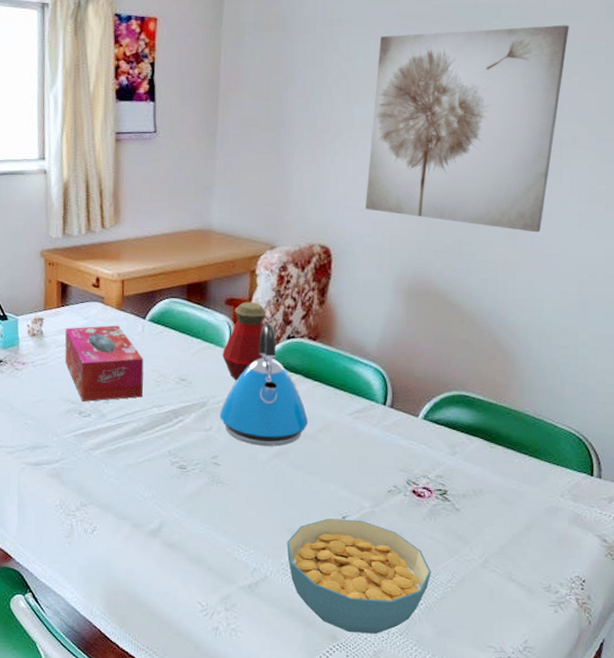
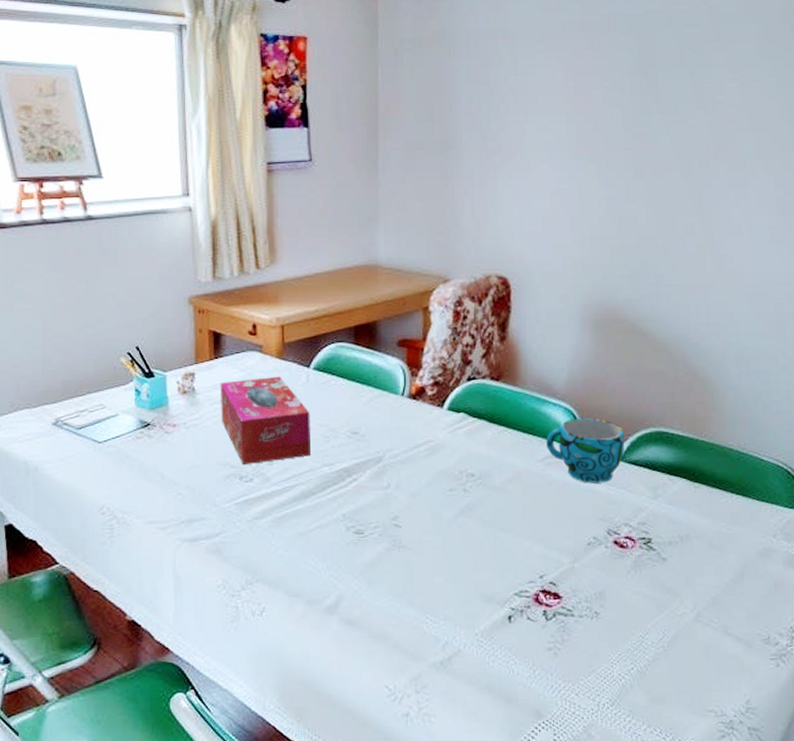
kettle: present [219,322,308,446] -> none [397,364,495,502]
bottle: present [222,302,267,380] -> none [397,342,444,430]
cereal bowl: present [287,518,431,634] -> none [480,578,641,708]
cup: none [356,378,428,438] -> present [546,418,624,483]
wall art: present [365,25,569,233] -> none [543,30,744,251]

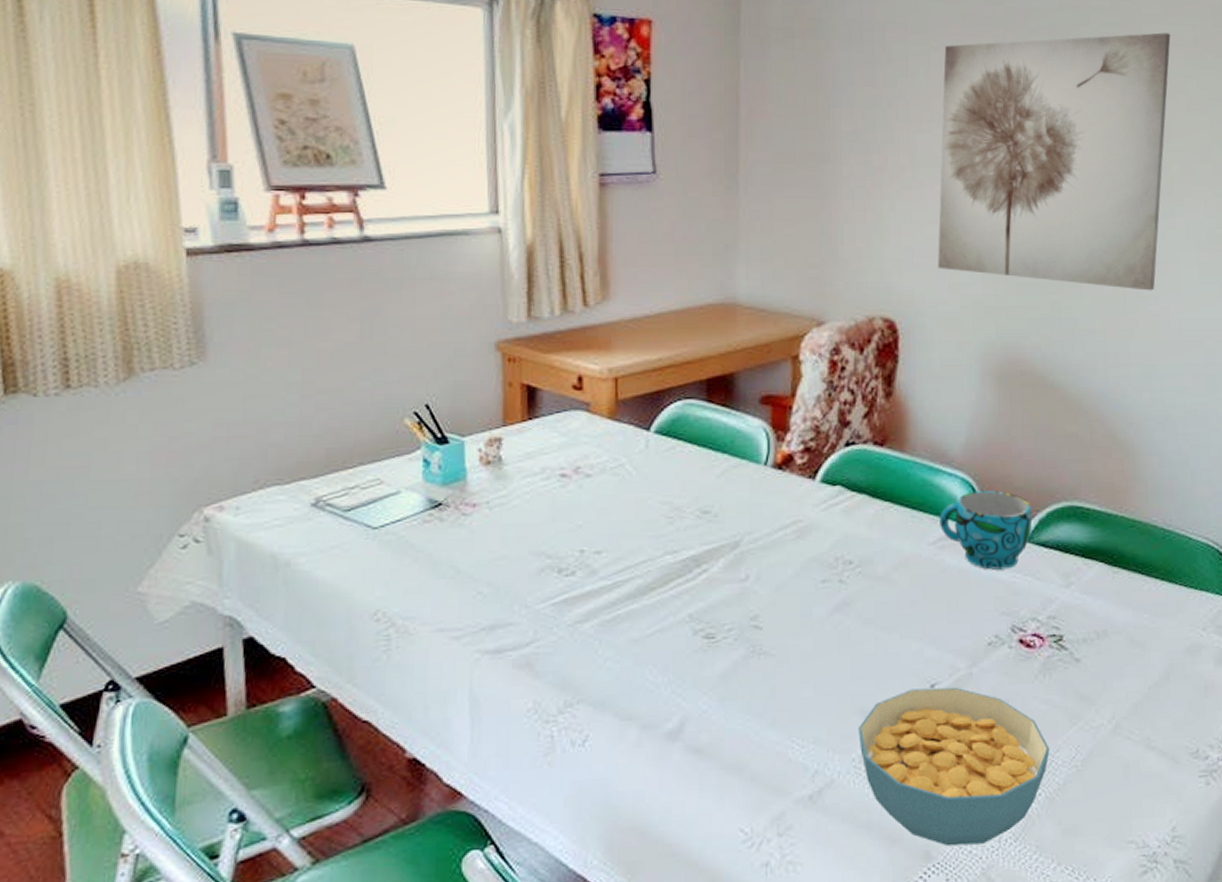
tissue box: present [220,376,310,465] -> none [534,441,650,555]
cereal bowl: none [480,578,641,708] -> present [858,686,1050,847]
wall art: none [543,30,744,251] -> present [937,32,1171,291]

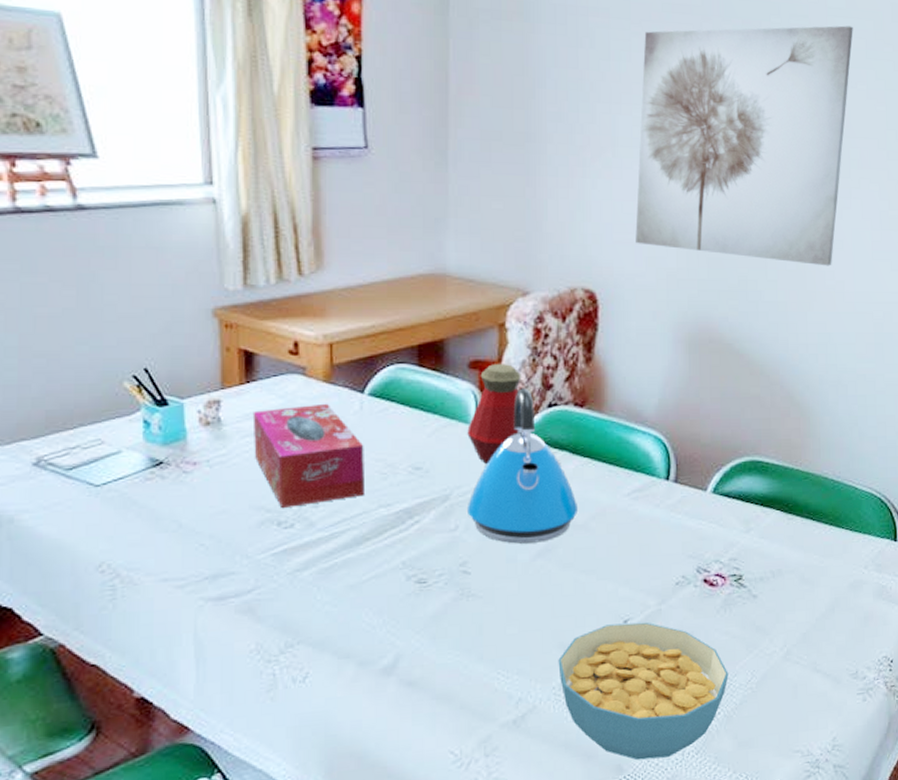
tissue box: none [534,441,650,555] -> present [252,403,364,509]
kettle: none [758,425,878,596] -> present [466,388,577,544]
bottle: none [759,399,816,508] -> present [467,364,521,464]
cup: present [940,491,1032,570] -> none [634,447,717,518]

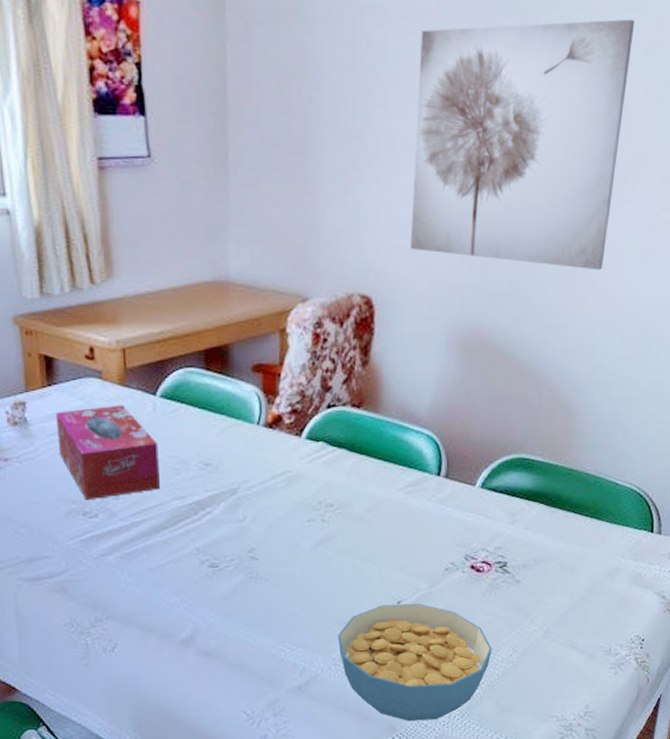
kettle: present [466,388,577,544] -> none [253,390,355,533]
bottle: present [467,364,521,464] -> none [252,367,302,460]

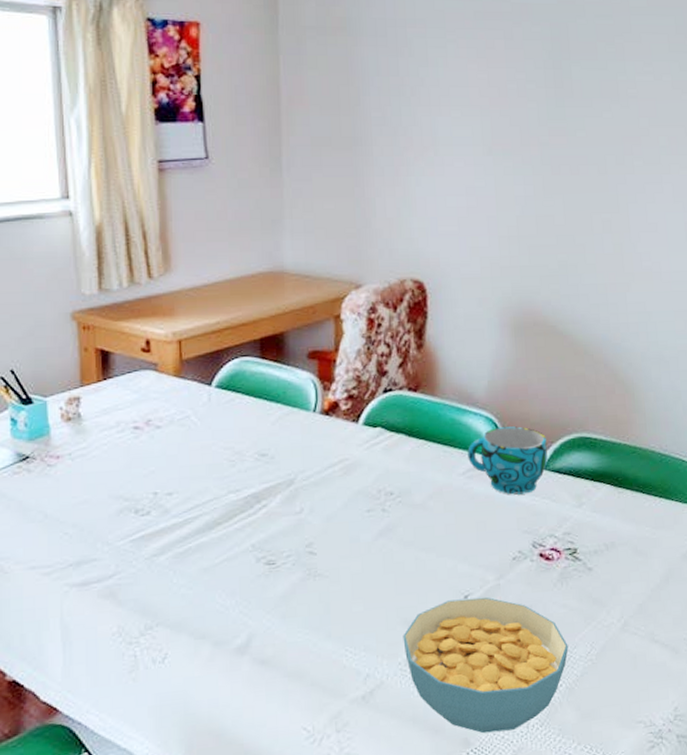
tissue box: present [55,404,160,501] -> none [110,396,214,497]
cup: none [407,445,485,511] -> present [468,426,548,495]
wall art: present [410,19,635,270] -> none [458,22,656,249]

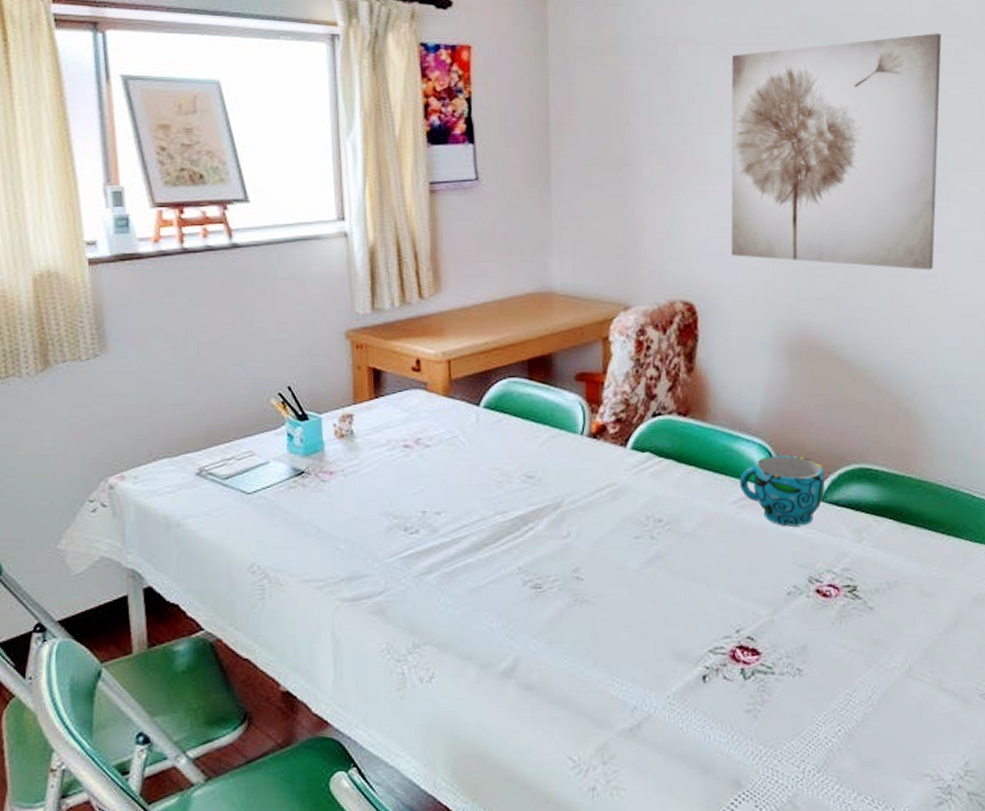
cereal bowl: present [403,596,569,734] -> none [671,632,848,776]
wall art: none [458,22,656,249] -> present [731,33,942,270]

